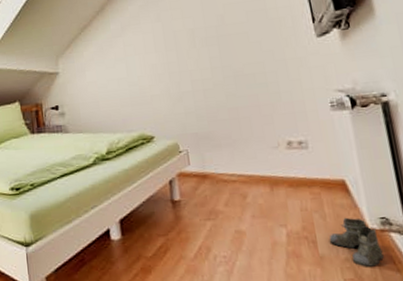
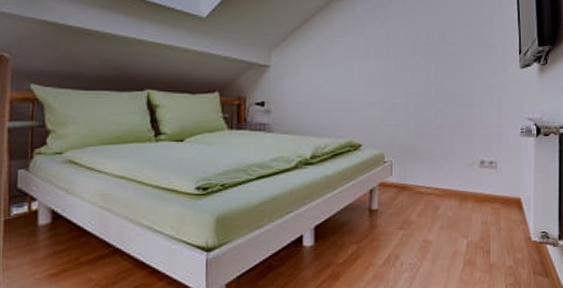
boots: present [329,217,387,267] -> none [500,230,540,274]

